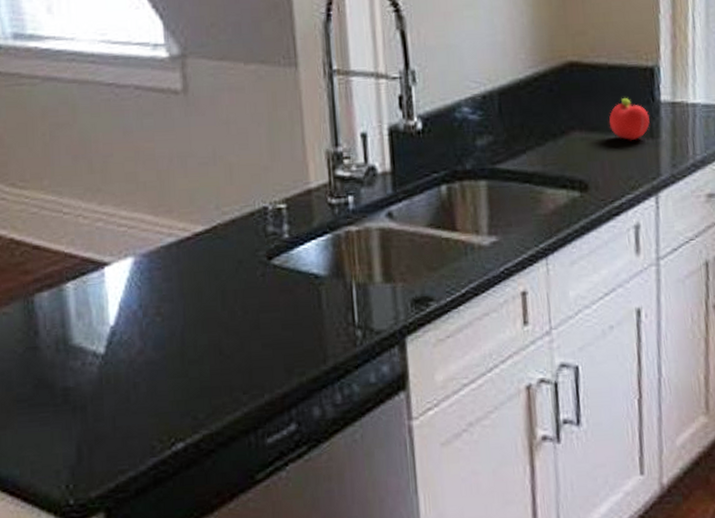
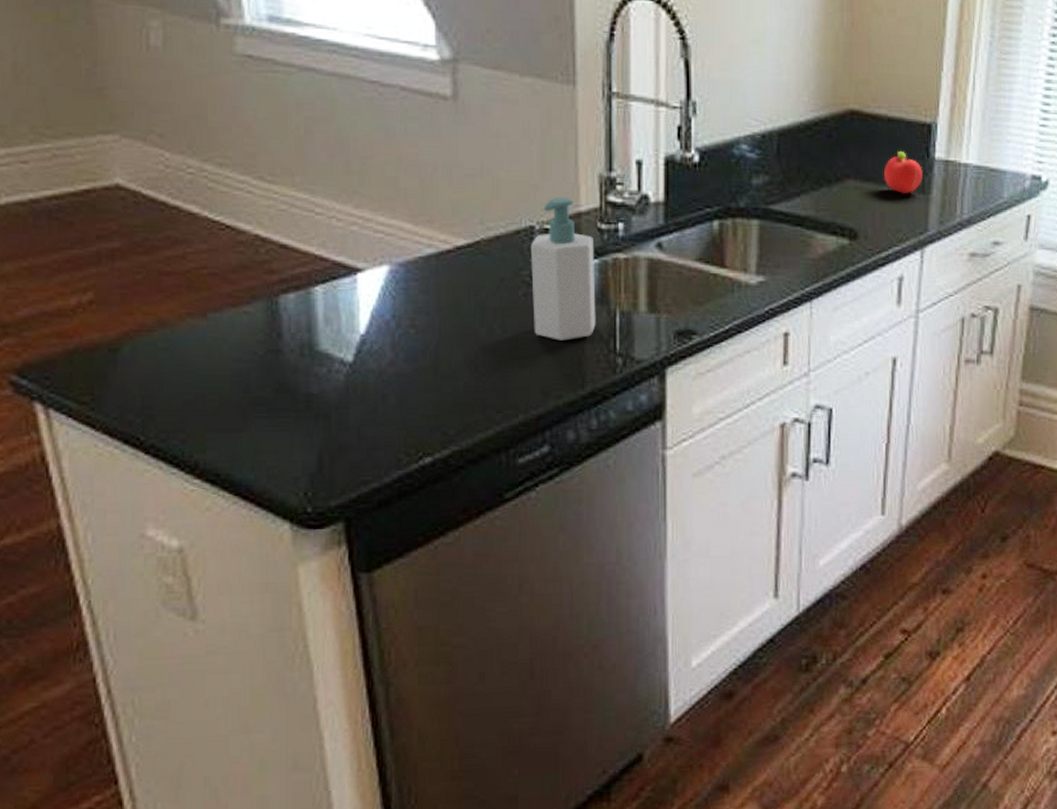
soap bottle: none [264,176,333,318] -> present [530,197,596,341]

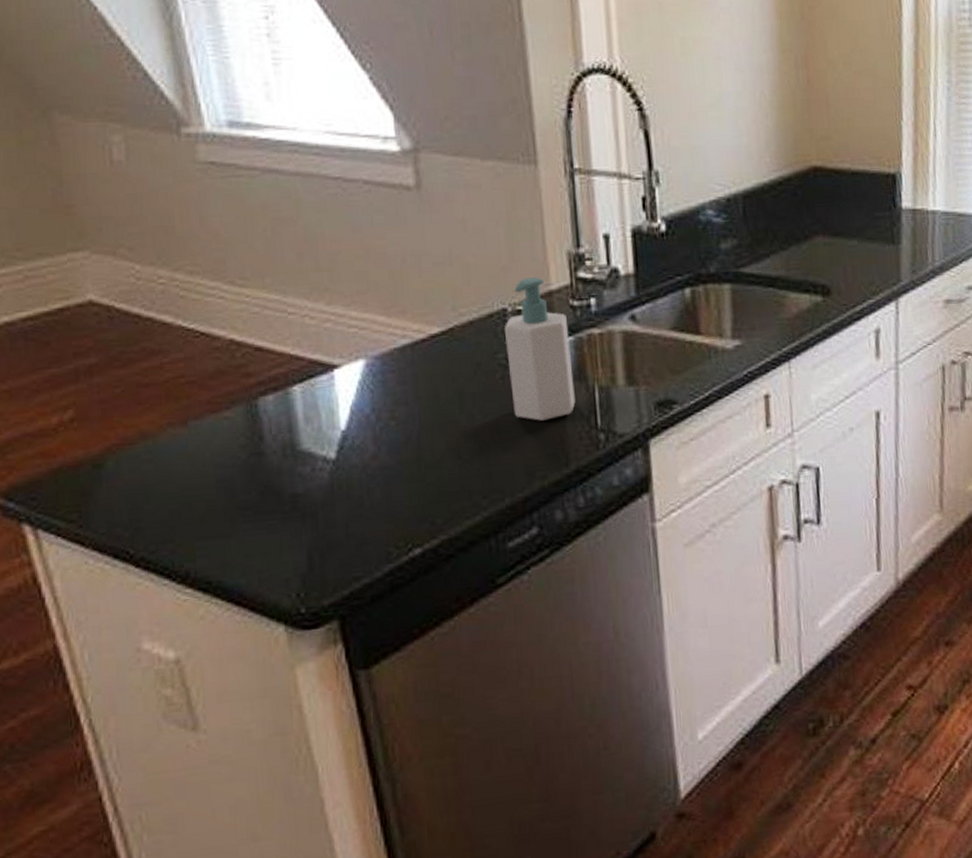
fruit: present [883,151,922,195] -> none [851,204,891,247]

